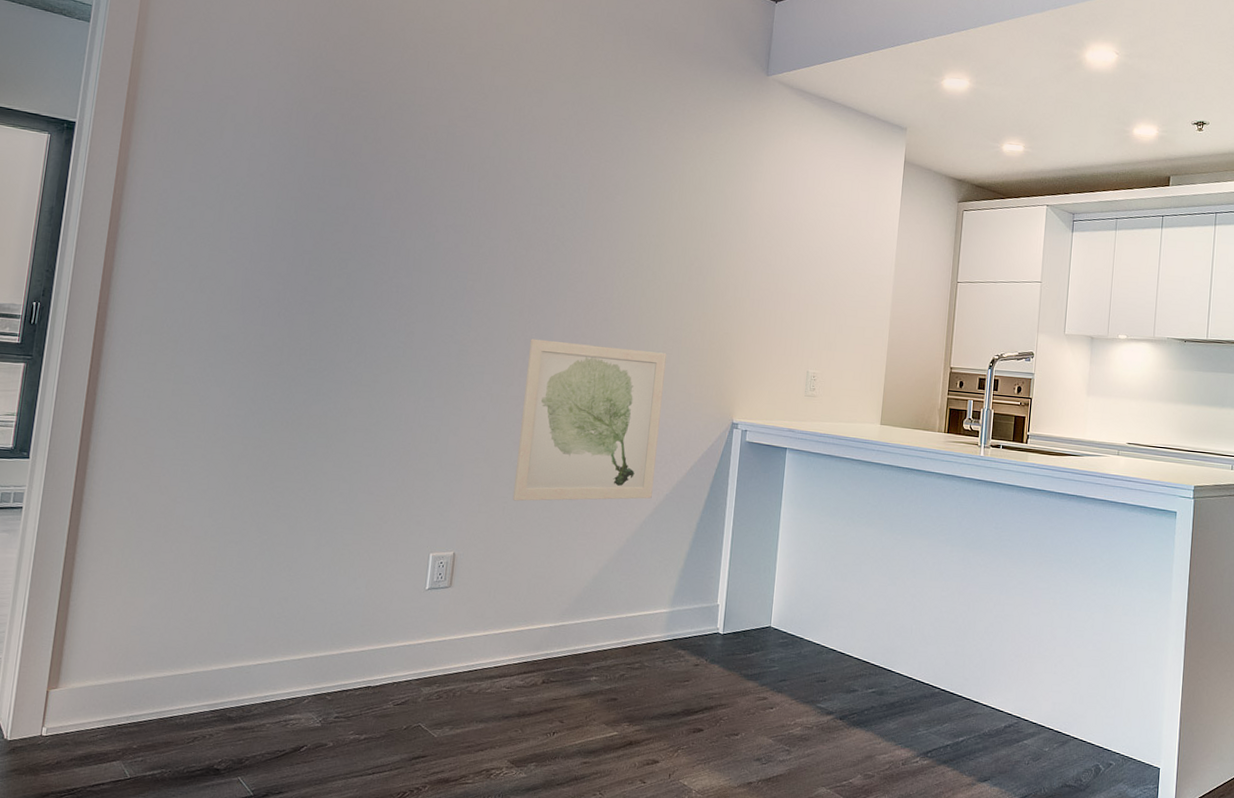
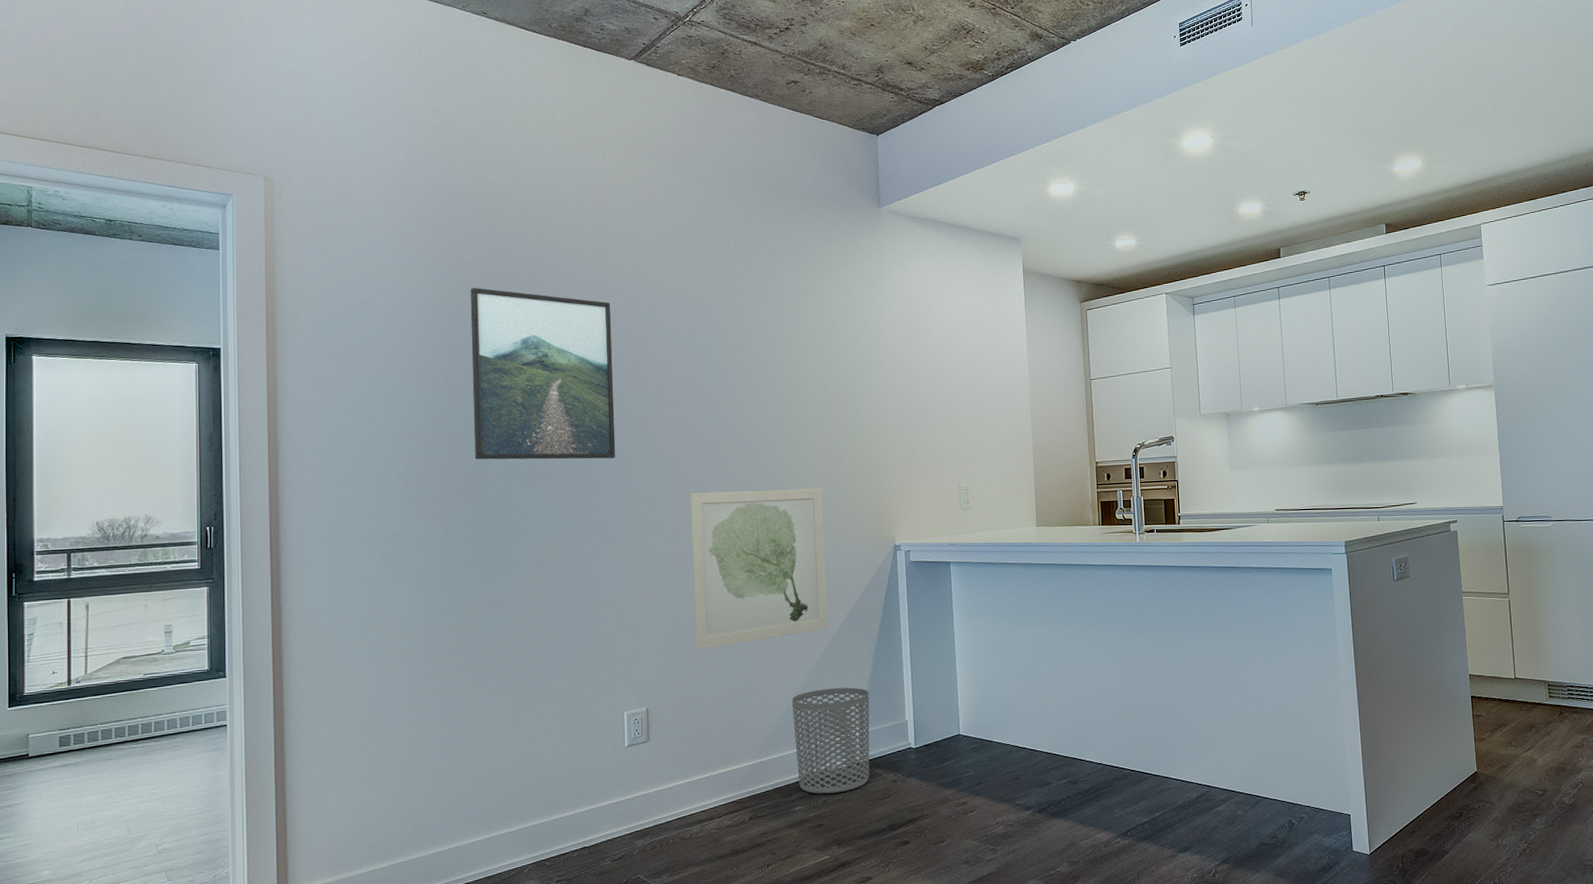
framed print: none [317,97,479,293] -> present [470,287,616,460]
waste bin: none [598,559,684,669] -> present [792,687,870,794]

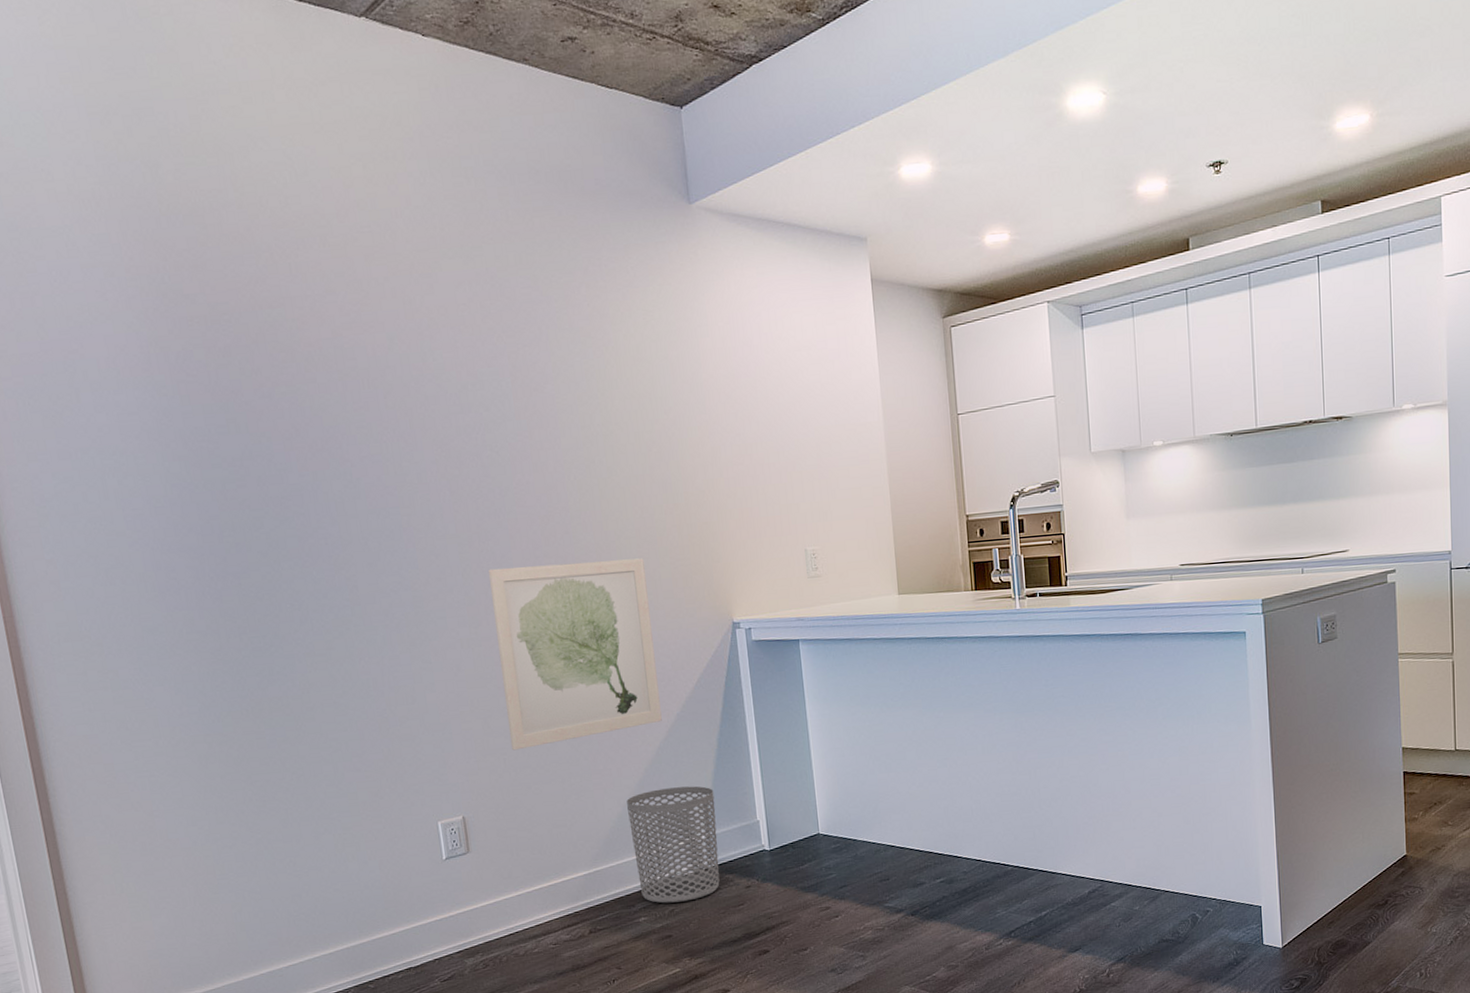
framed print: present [470,287,616,460] -> none [198,326,397,539]

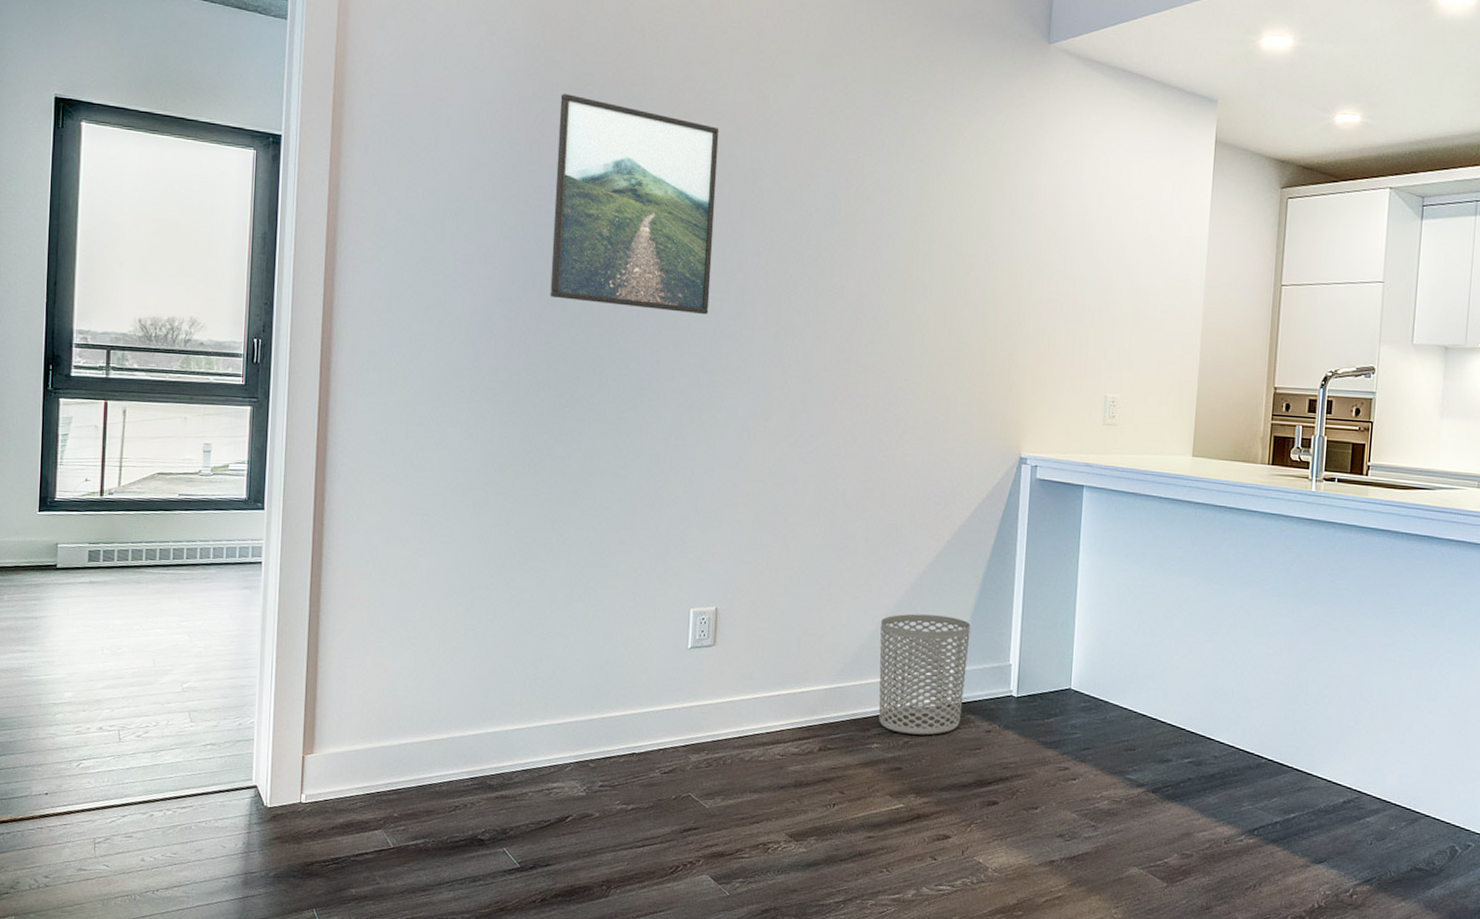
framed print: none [198,326,397,539] -> present [550,93,719,315]
wall art: present [488,558,662,751] -> none [777,365,943,550]

